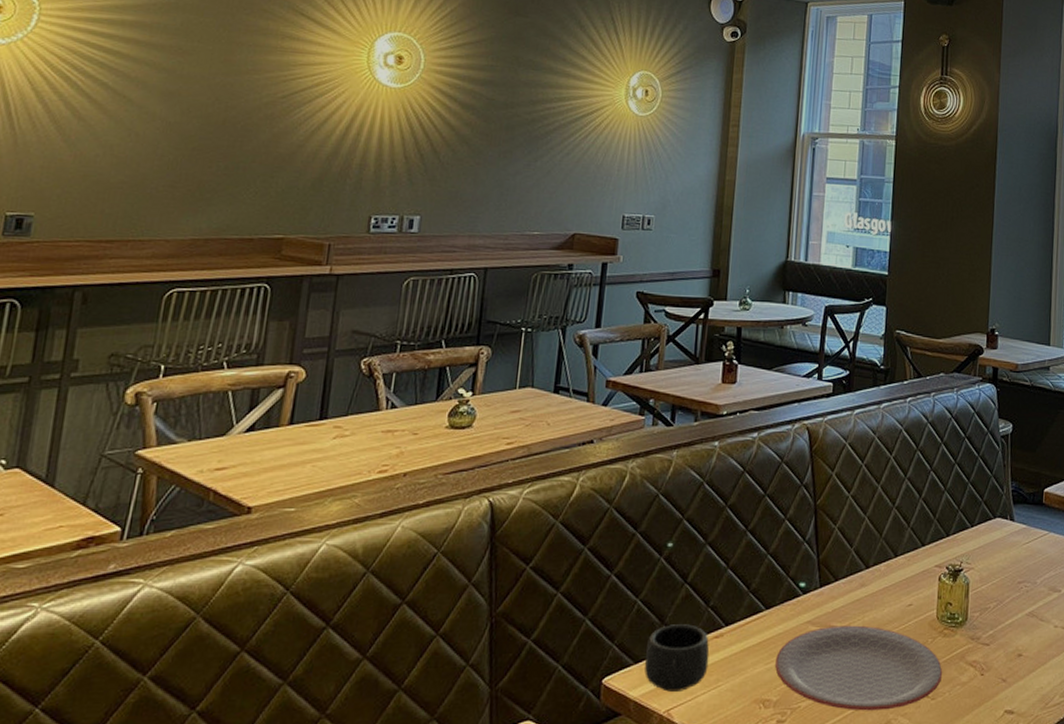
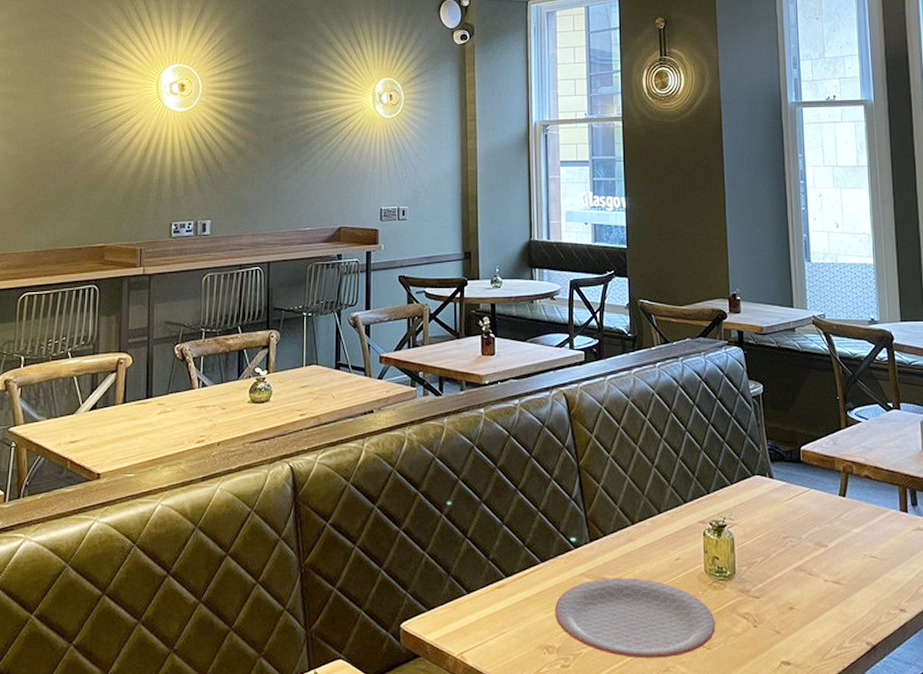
mug: present [644,624,710,692] -> none [436,575,494,636]

